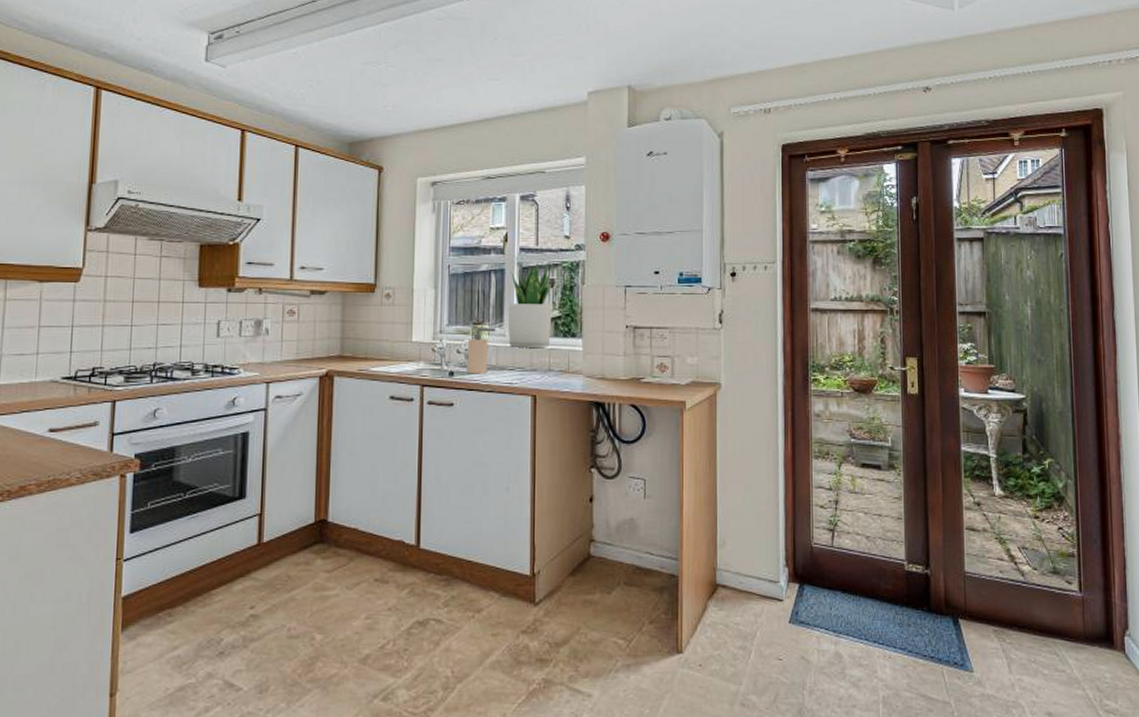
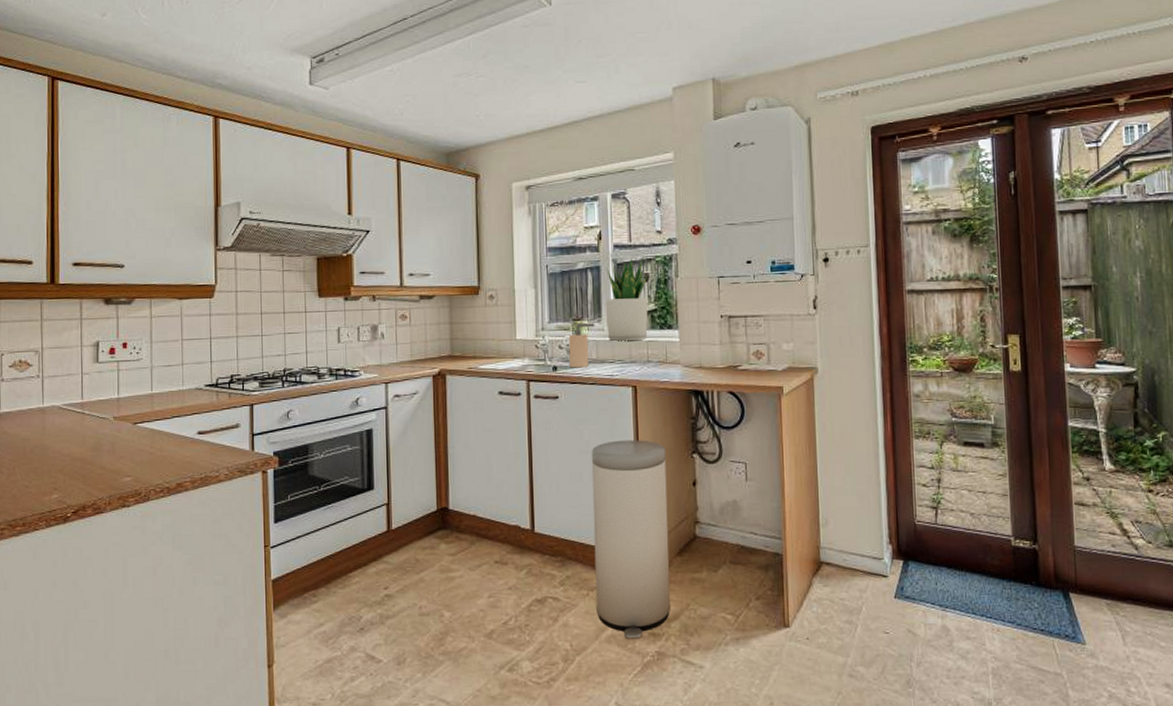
pedal bin: none [482,452,563,665] -> present [591,440,670,639]

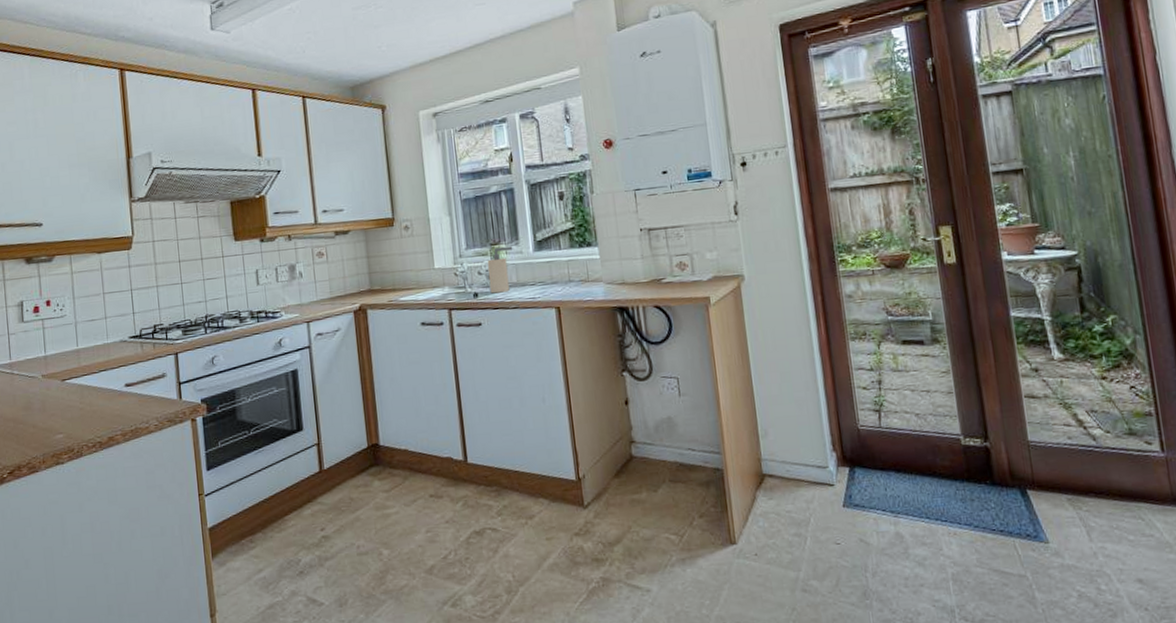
pedal bin: present [591,440,670,639] -> none [518,361,612,566]
planter: present [605,258,649,342] -> none [520,177,567,263]

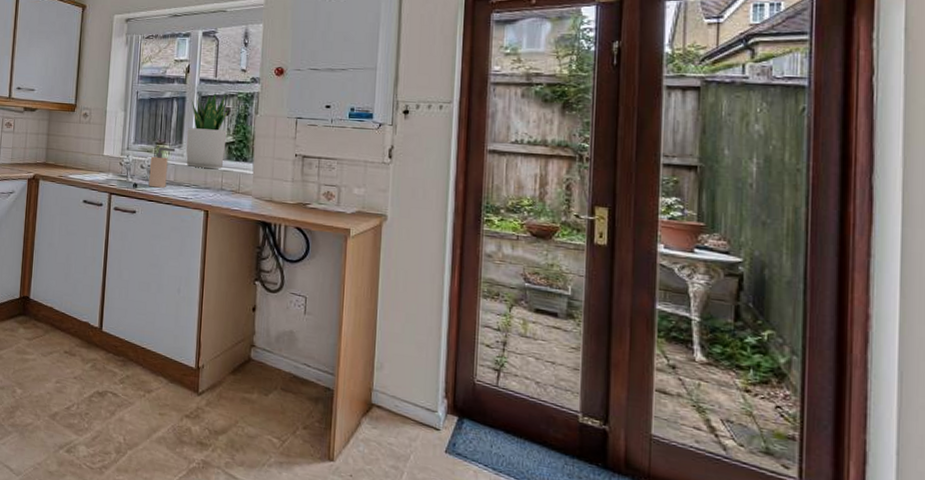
planter: none [520,177,567,263] -> present [186,92,230,169]

